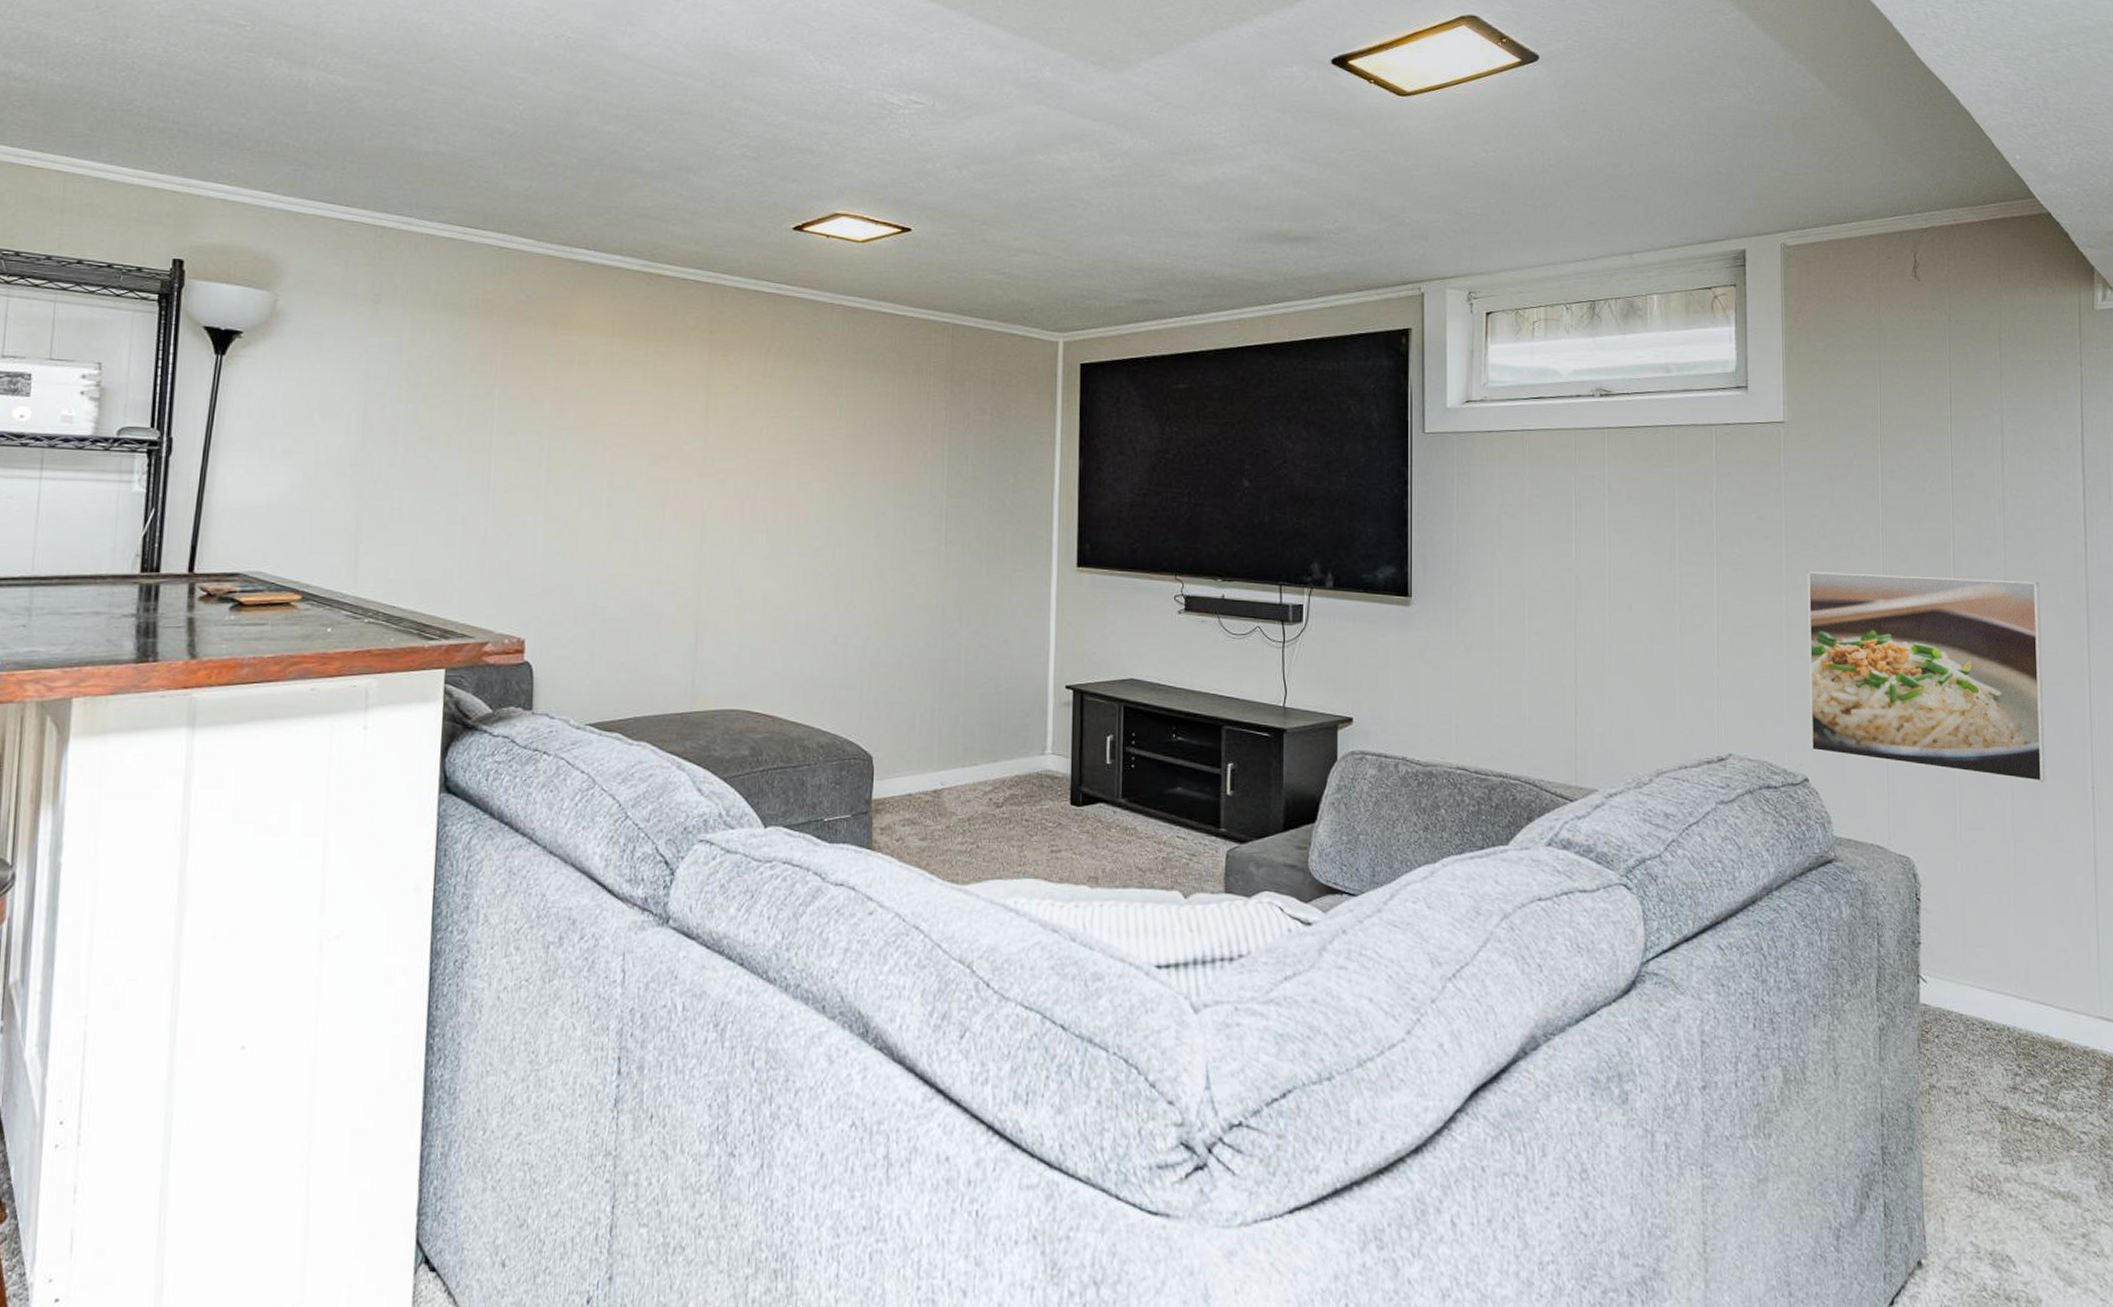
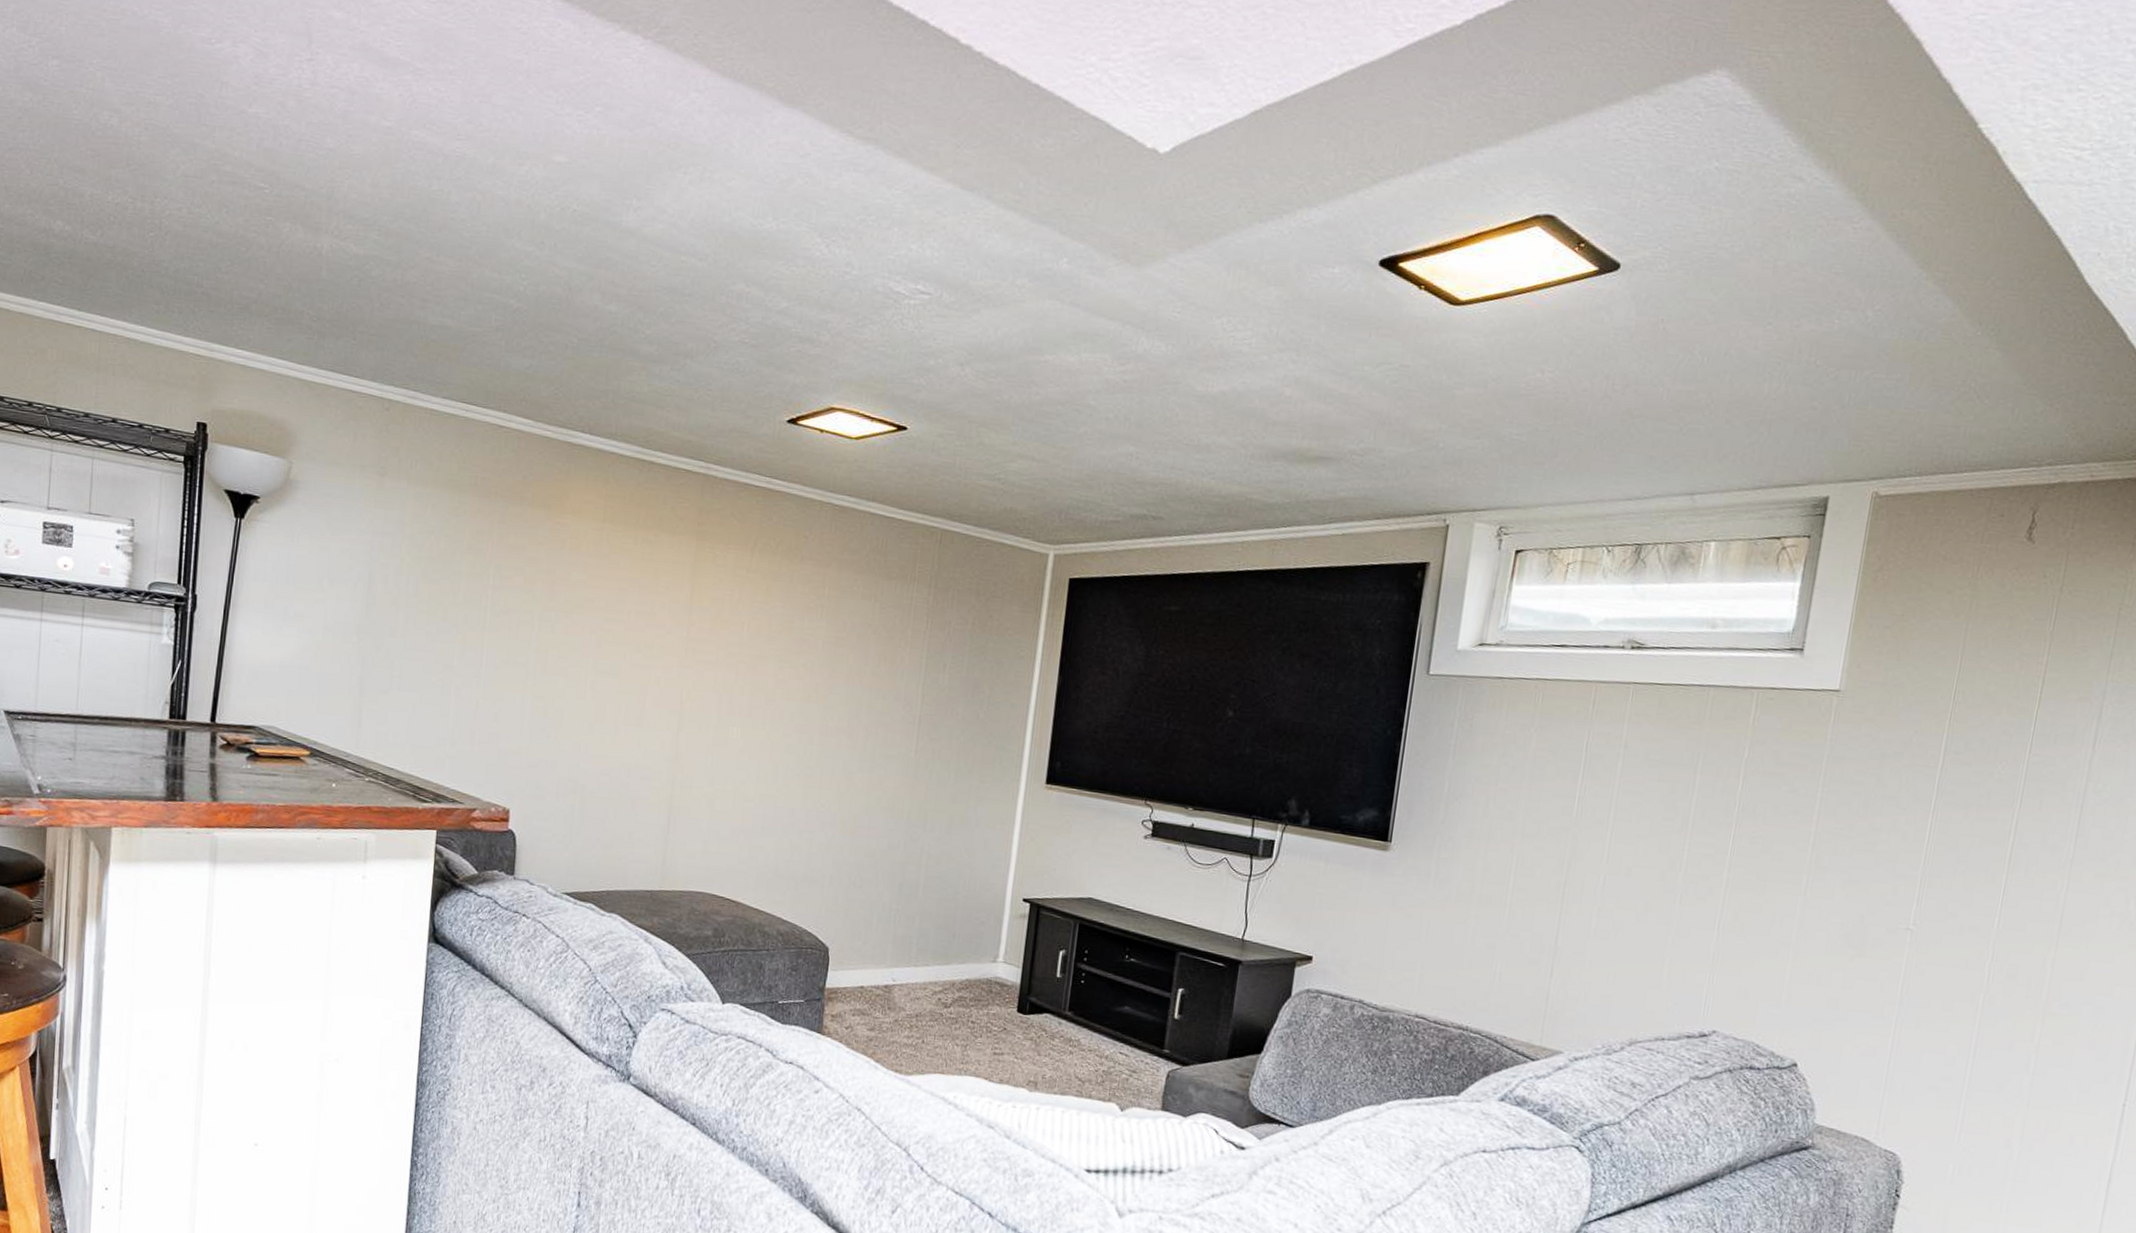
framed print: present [1808,571,2046,783] -> none [1806,852,2109,1095]

